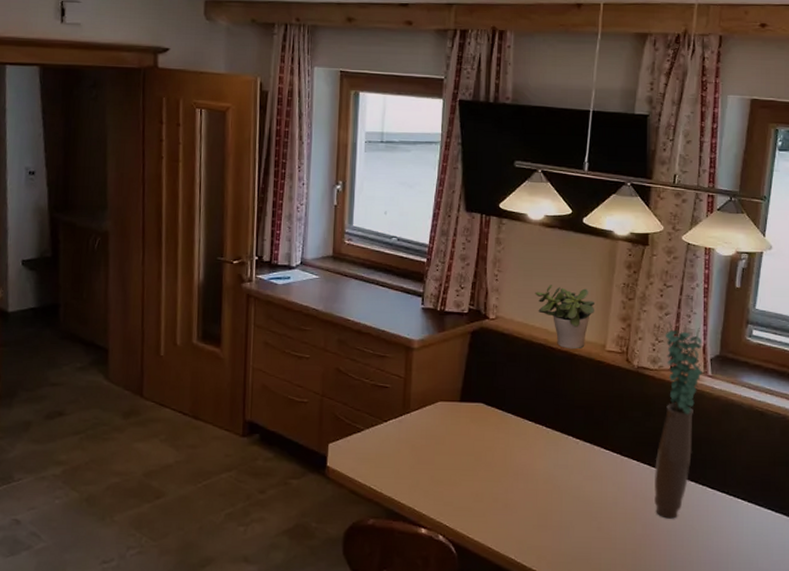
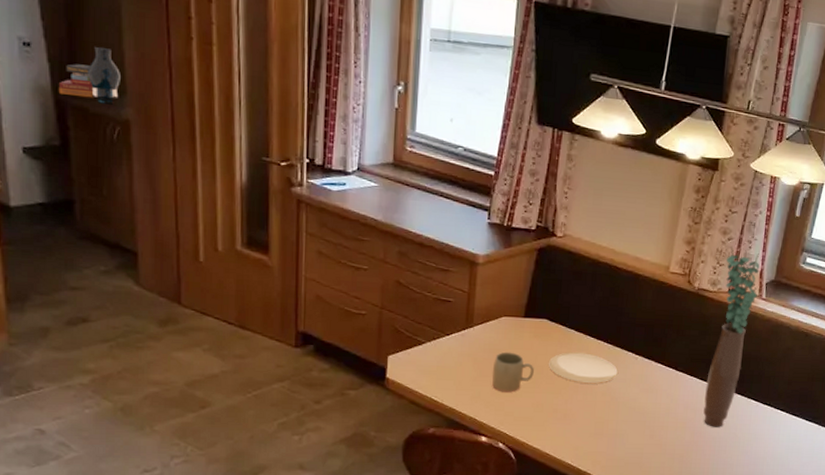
books: none [53,186,81,215] -> present [58,64,94,99]
vase: none [76,171,103,219] -> present [86,47,120,104]
mug: none [429,438,472,481] -> present [492,351,534,393]
plate: none [486,437,559,472] -> present [548,352,618,385]
potted plant: present [535,285,596,349] -> none [604,205,663,270]

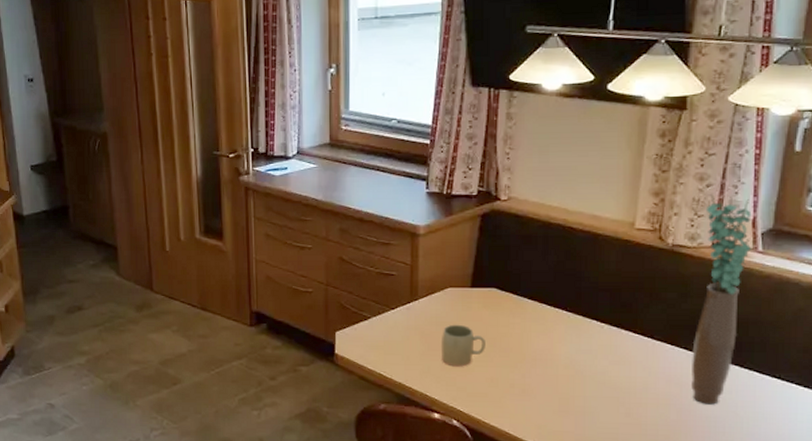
books: present [58,64,94,99] -> none [54,90,80,118]
vase: present [86,47,120,104] -> none [73,74,99,121]
plate: present [548,352,618,385] -> none [500,322,581,357]

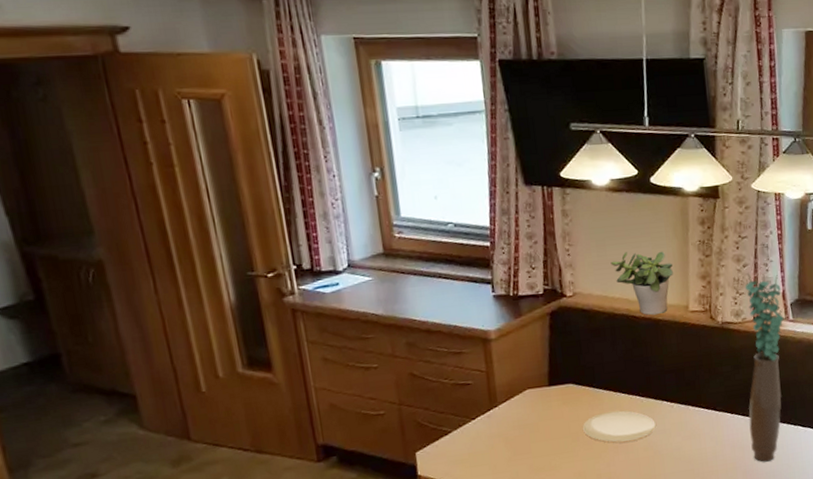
mug: present [440,324,485,367] -> none [525,424,570,467]
plate: none [500,322,581,357] -> present [582,410,656,444]
potted plant: none [552,160,623,229] -> present [610,251,673,316]

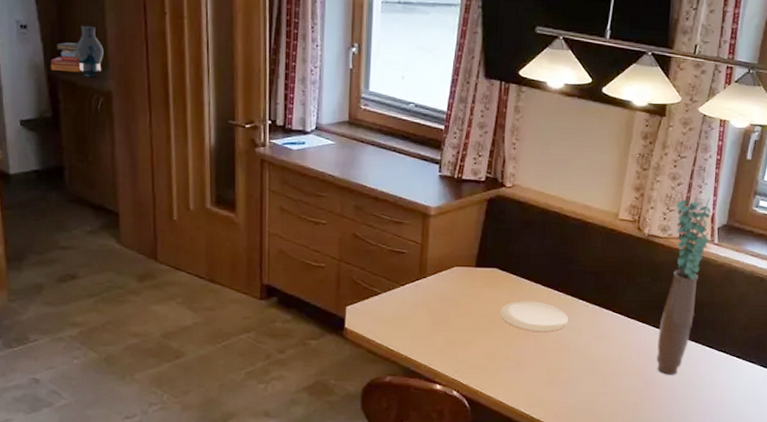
books: none [21,211,61,246] -> present [50,42,81,73]
vase: none [48,190,87,249] -> present [74,26,103,78]
potted plant: present [610,251,673,316] -> none [552,154,611,218]

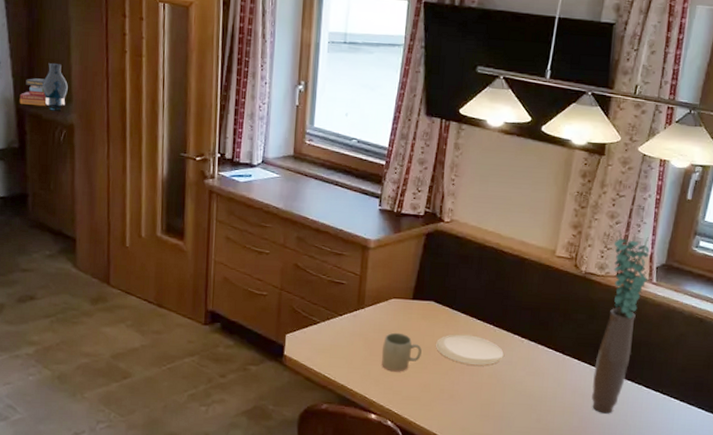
mug: none [445,301,486,341] -> present [381,332,422,372]

